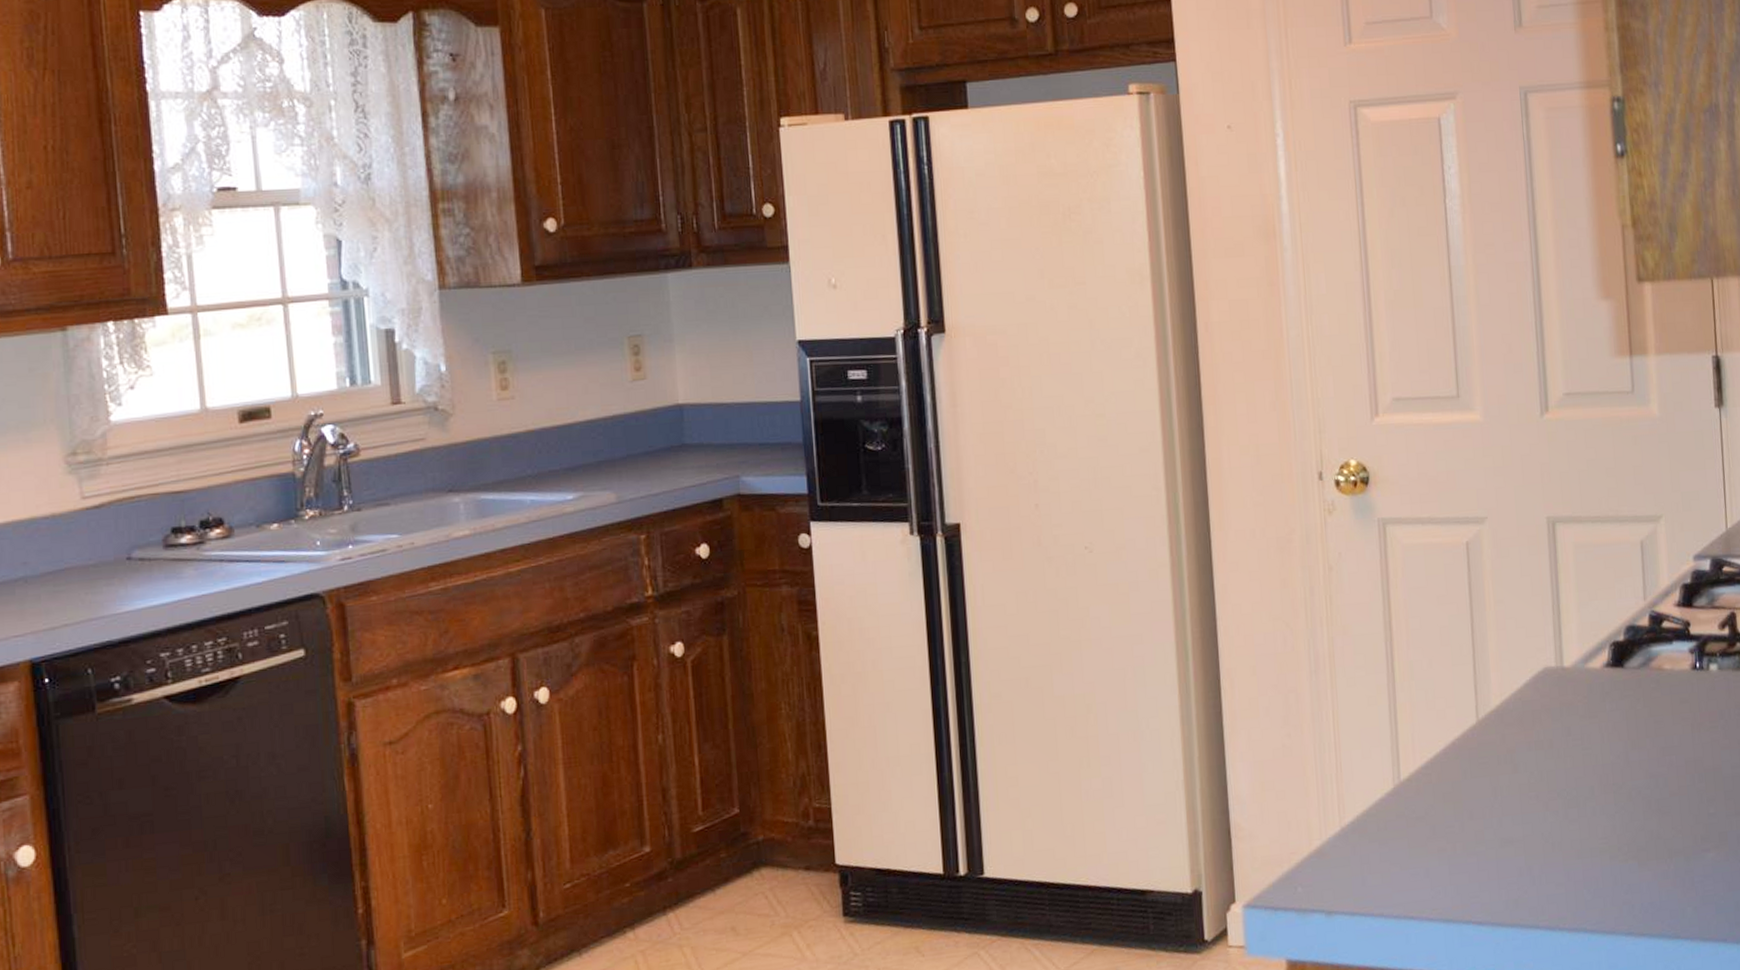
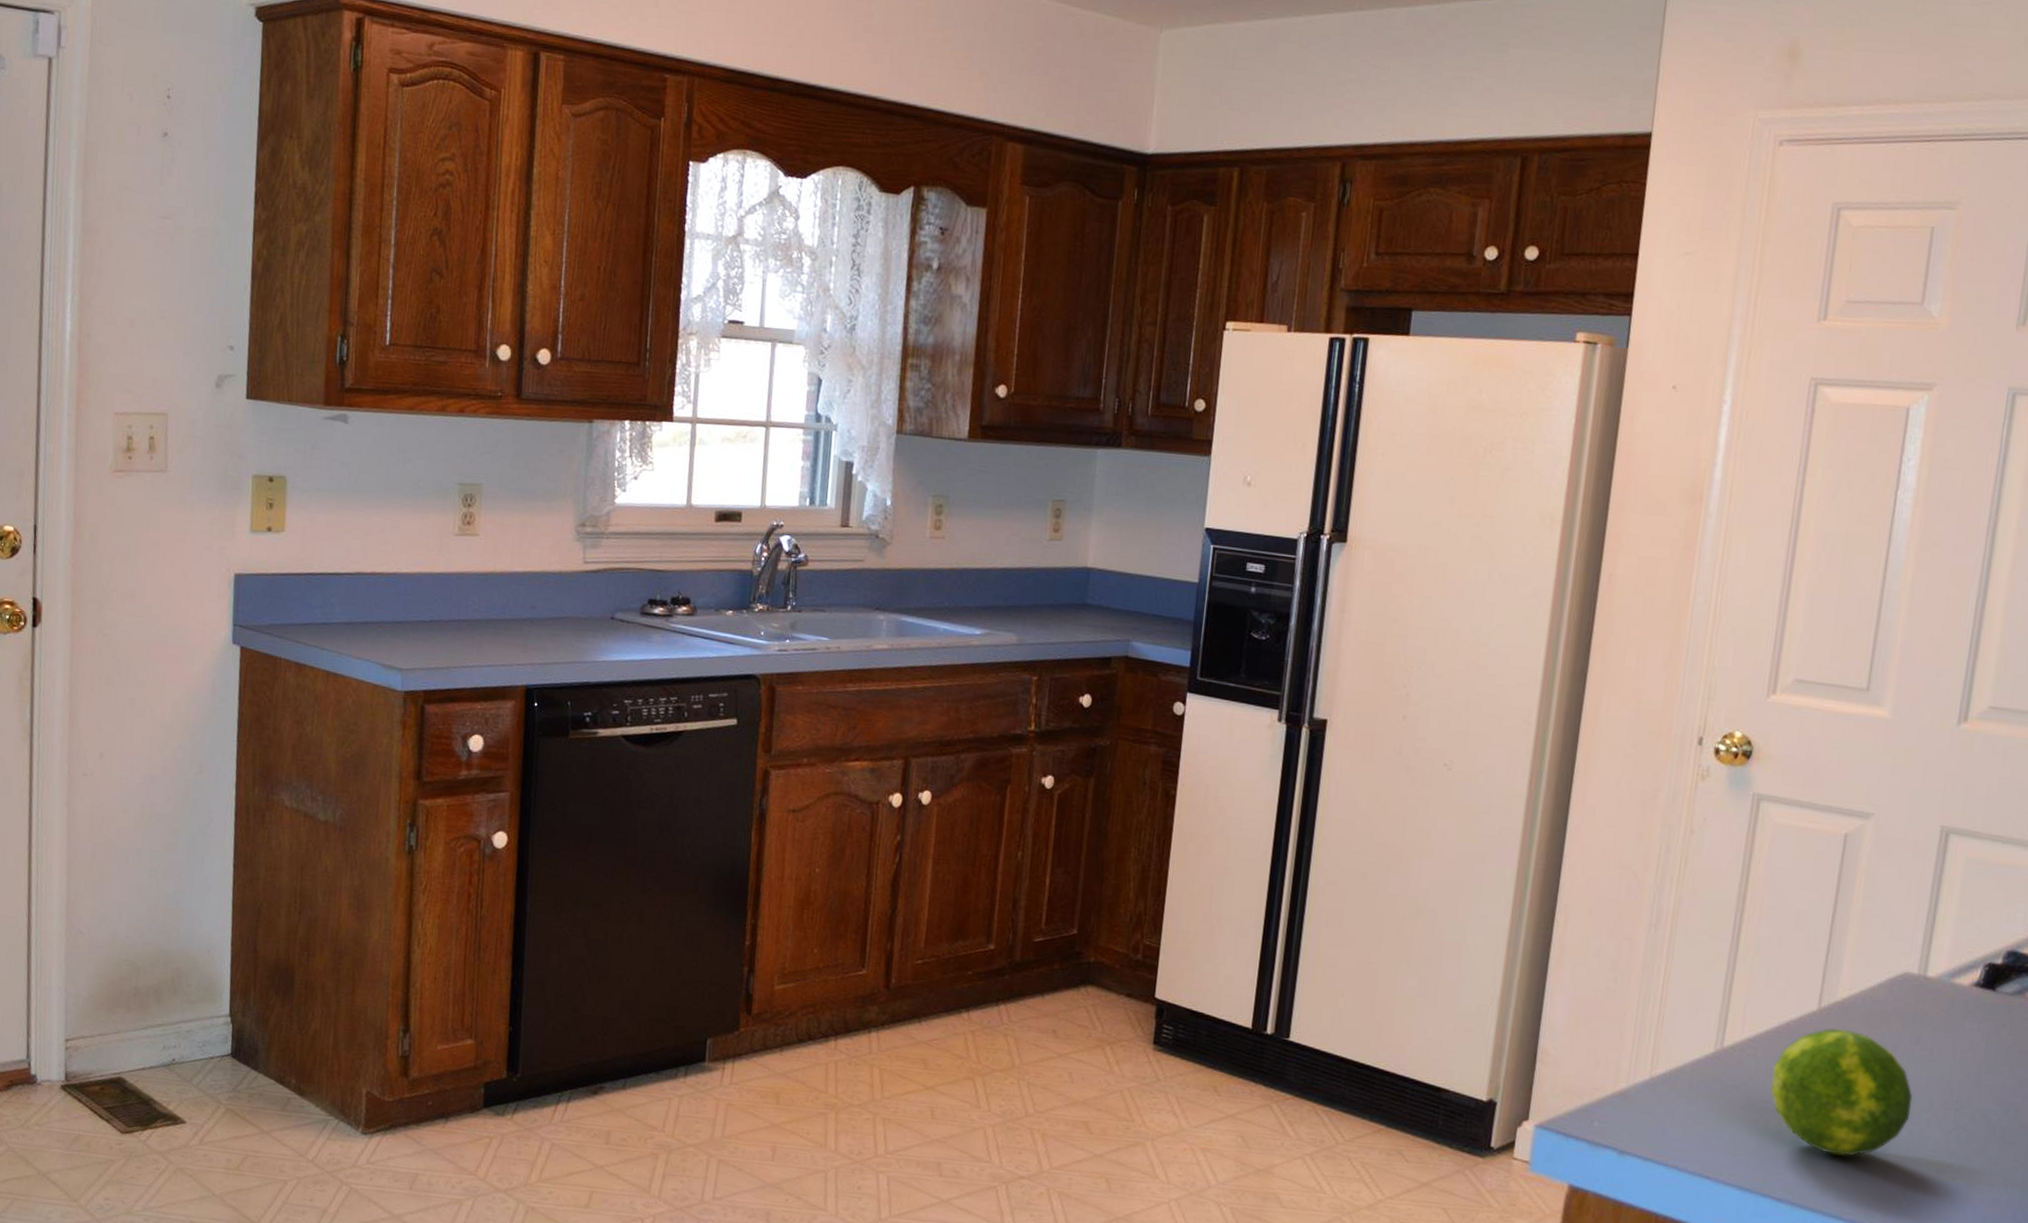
fruit: none [1449,736,1577,865] -> present [1770,1028,1913,1156]

